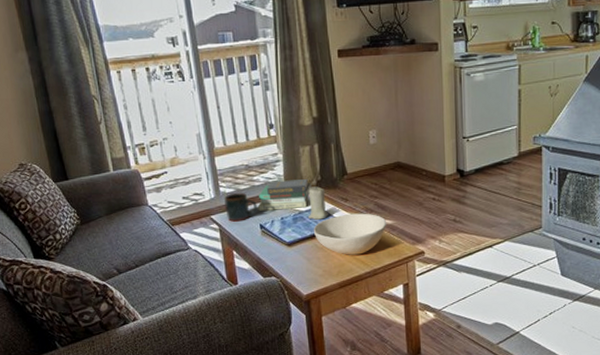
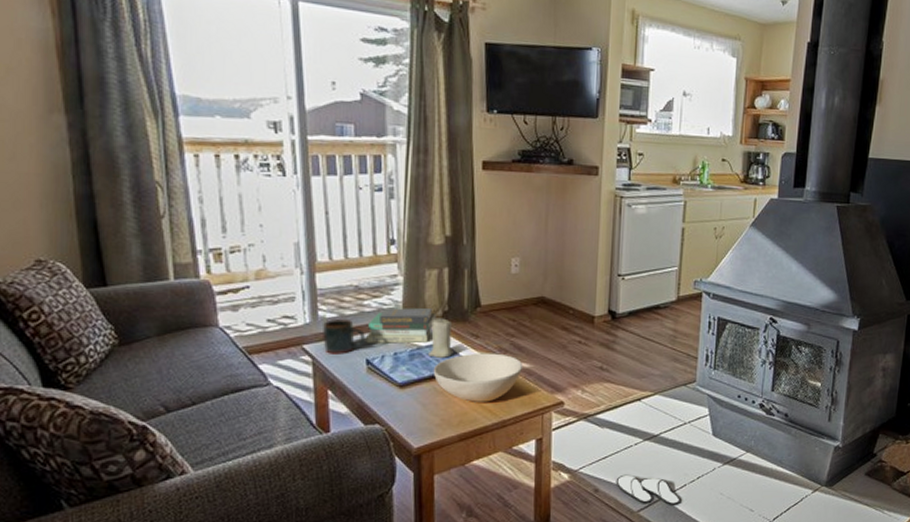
slippers: none [475,312,537,339] -> present [615,474,682,506]

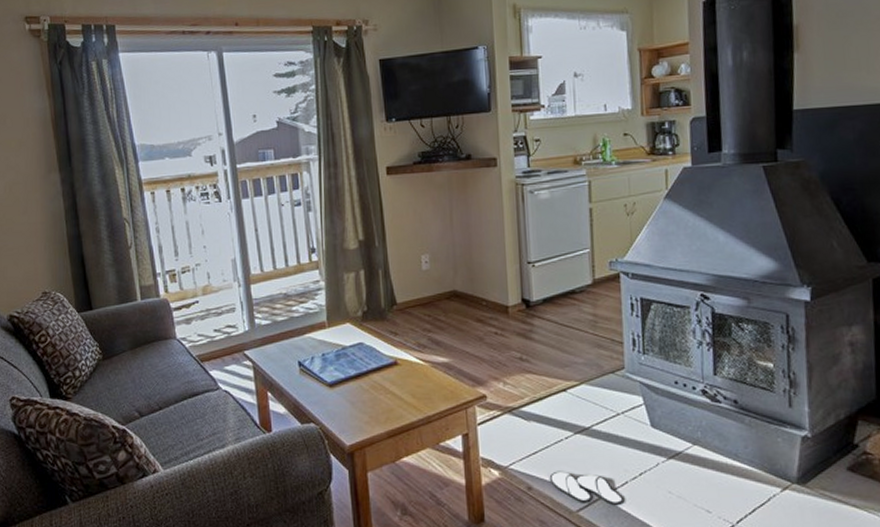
mug: present [323,318,365,354] -> none [260,324,296,358]
books: present [366,307,436,344] -> none [297,310,357,346]
candle: present [427,318,454,358] -> none [351,318,375,357]
bowl: present [433,353,524,402] -> none [358,349,443,399]

